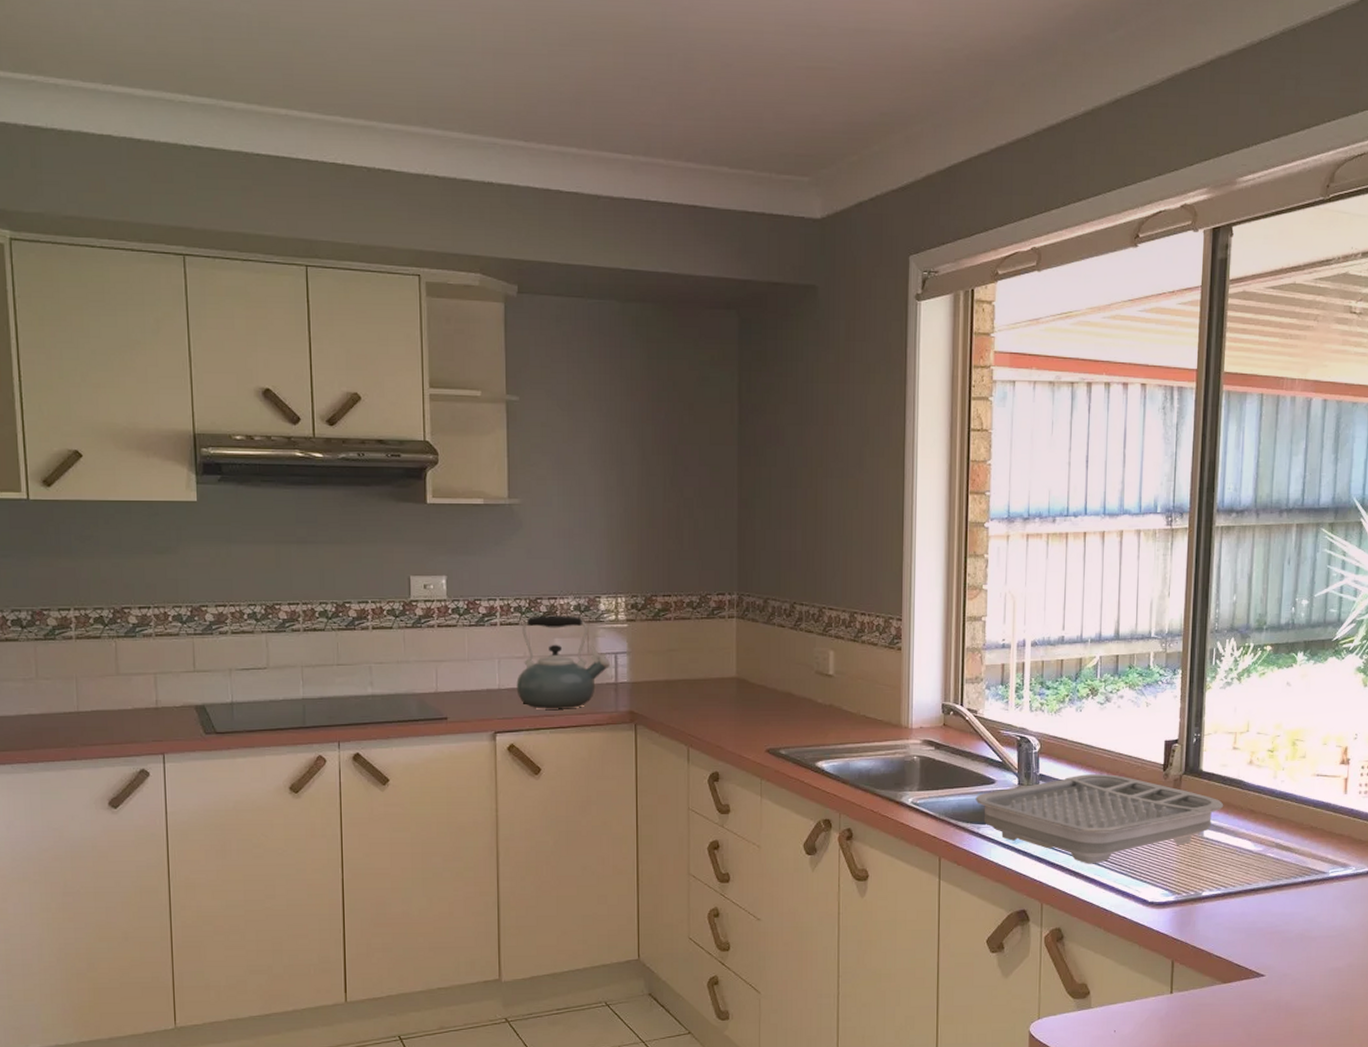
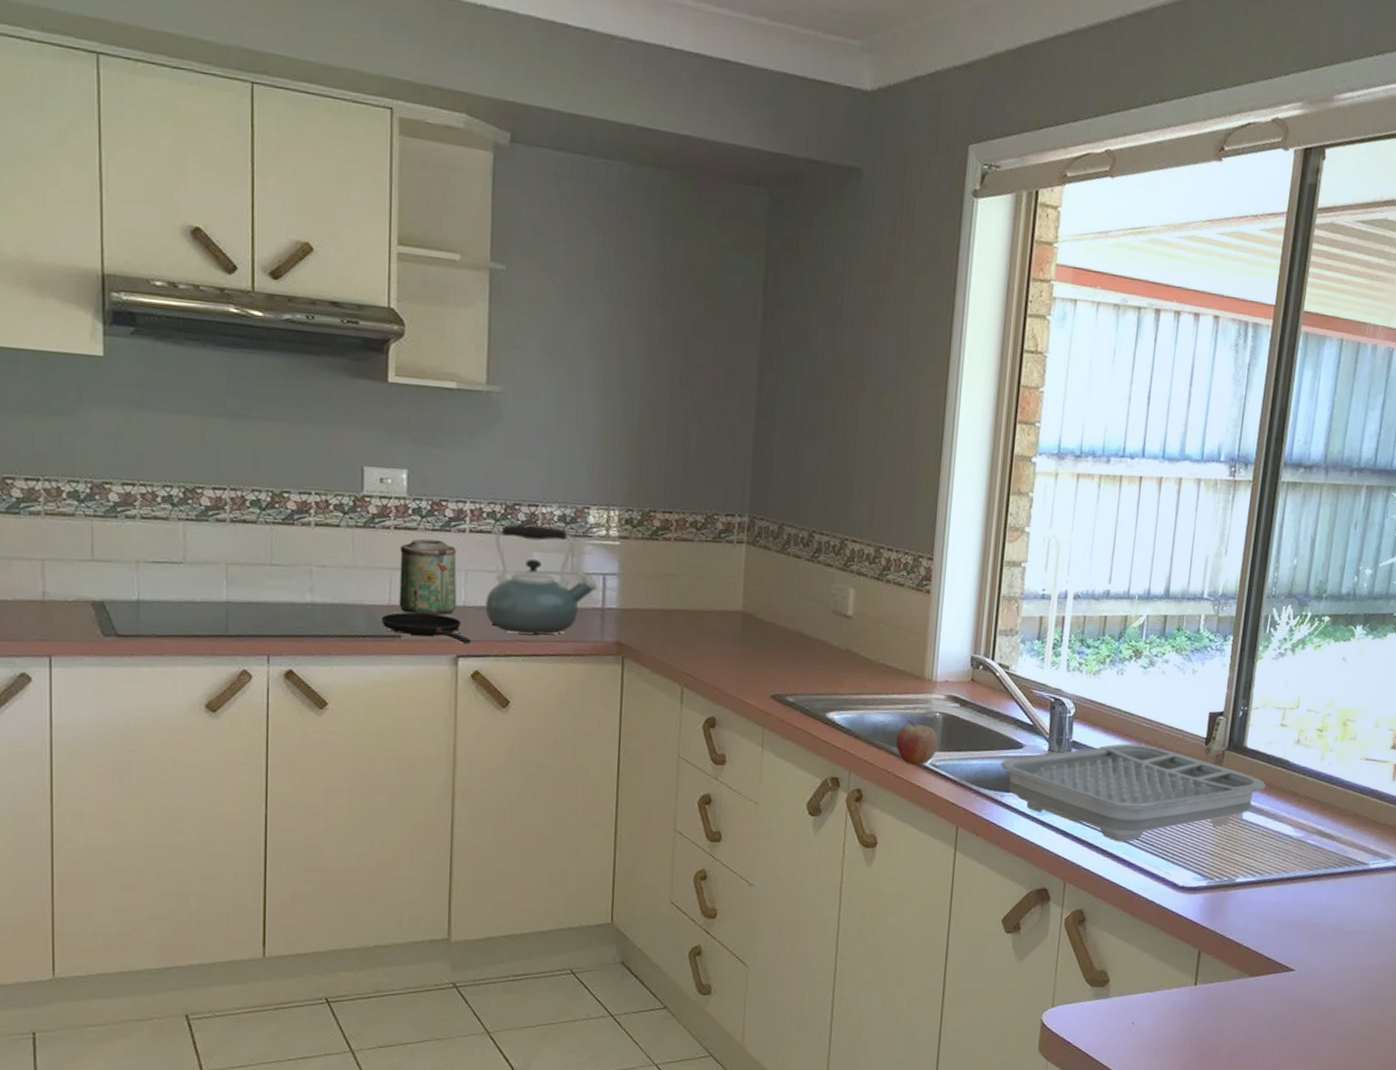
frying pan: none [430,697,506,722] -> present [381,612,472,645]
canister: none [443,633,493,698] -> present [399,538,457,615]
fruit: none [879,764,918,804] -> present [895,720,939,765]

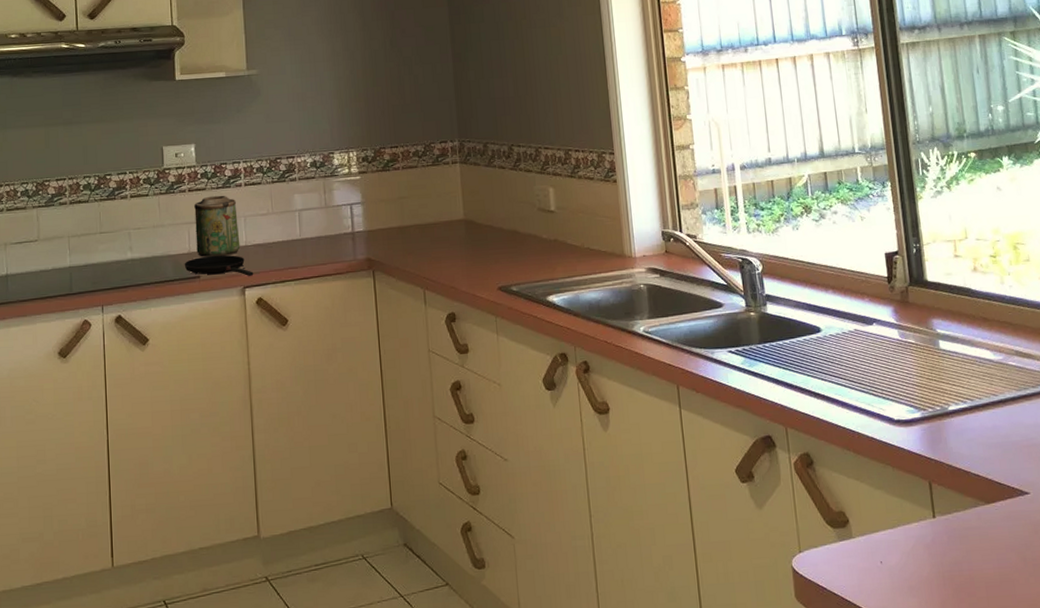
kettle: present [485,524,598,635] -> none [261,172,347,263]
fruit: present [895,720,939,765] -> none [609,294,648,334]
dish rack: present [1000,744,1267,842] -> none [705,290,956,384]

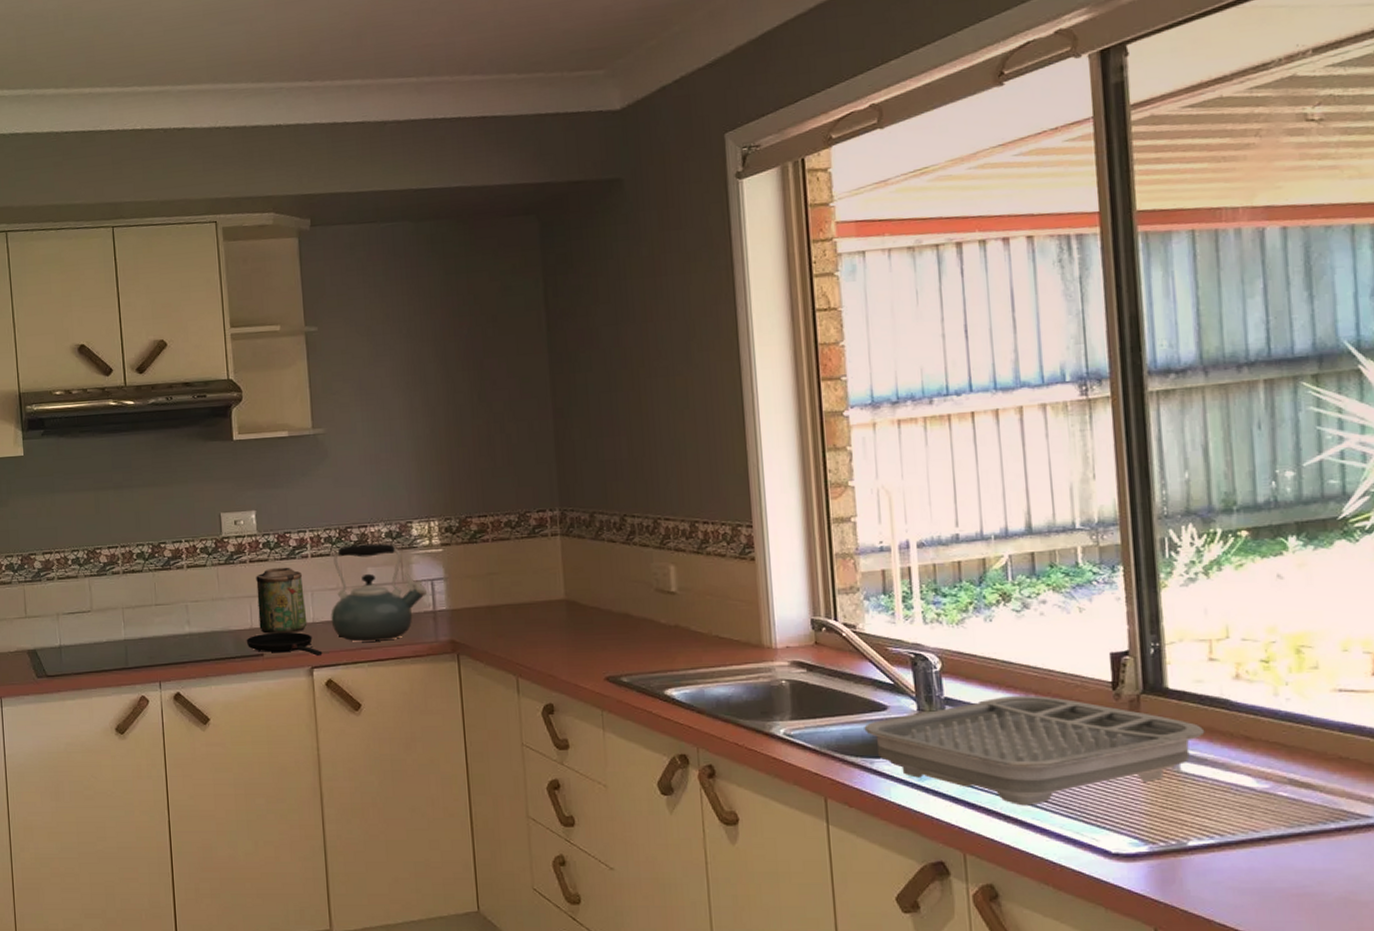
kettle: none [261,172,347,263] -> present [331,543,428,642]
dish rack: none [705,290,956,384] -> present [864,695,1205,806]

